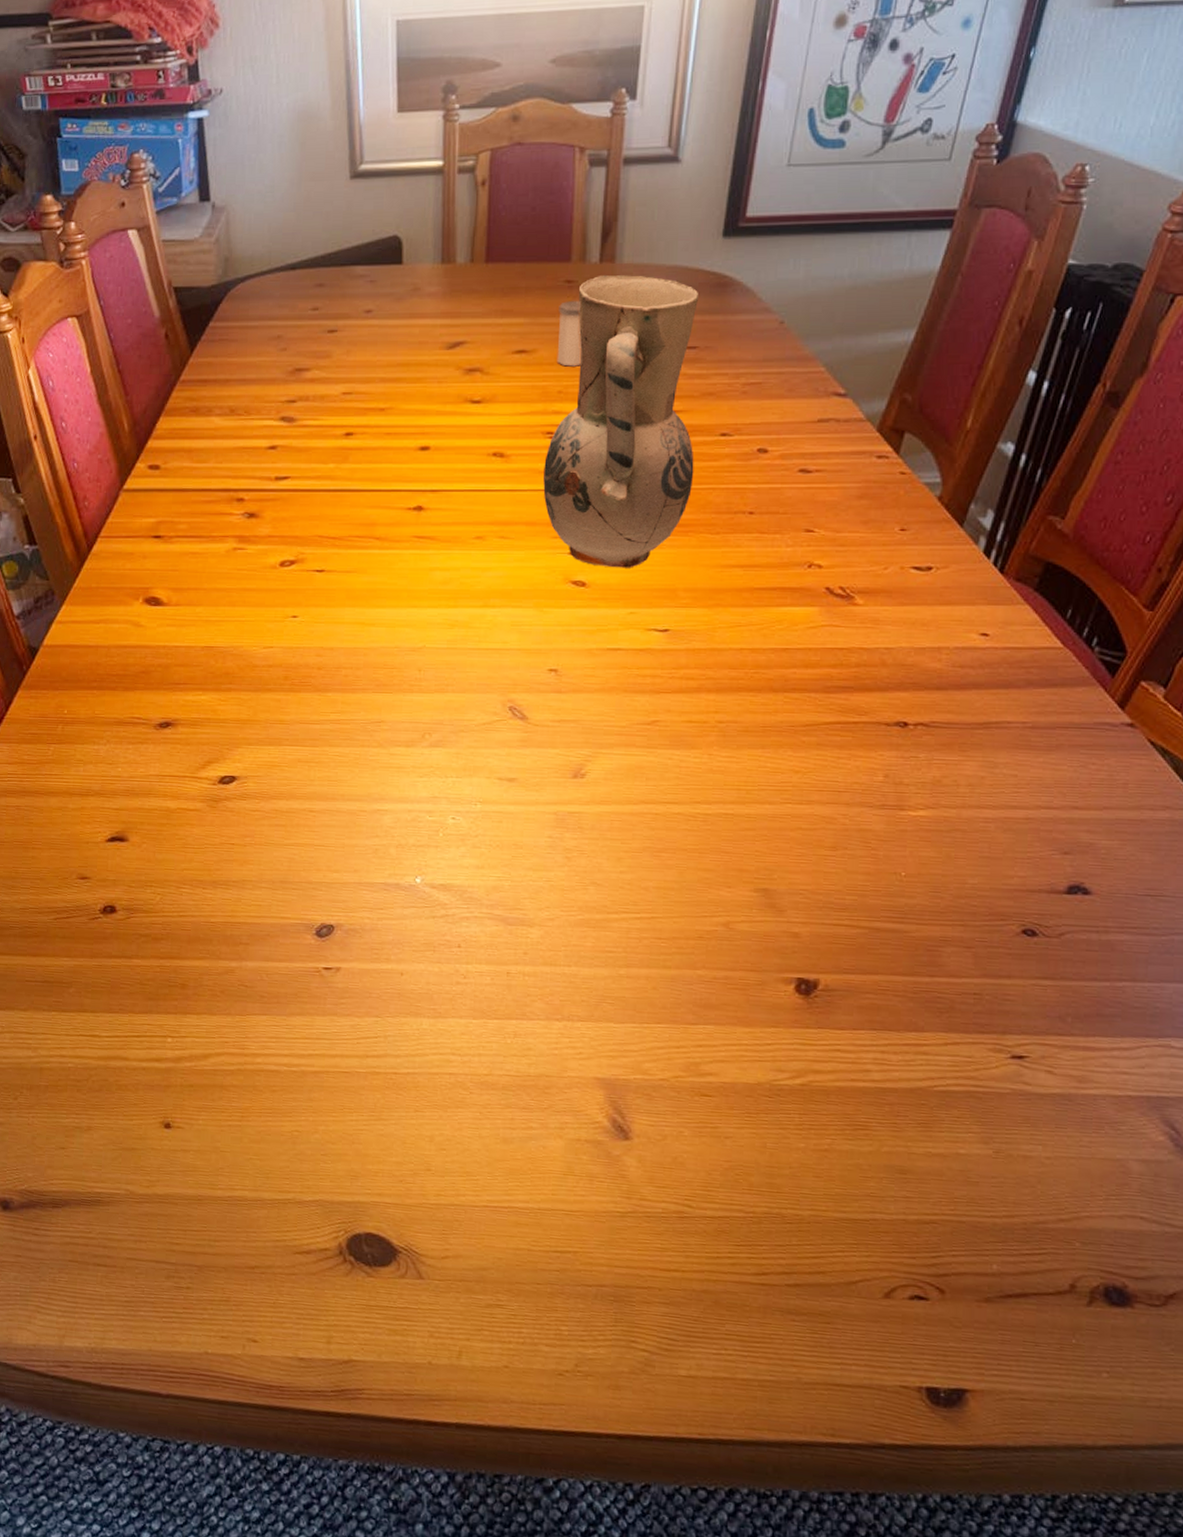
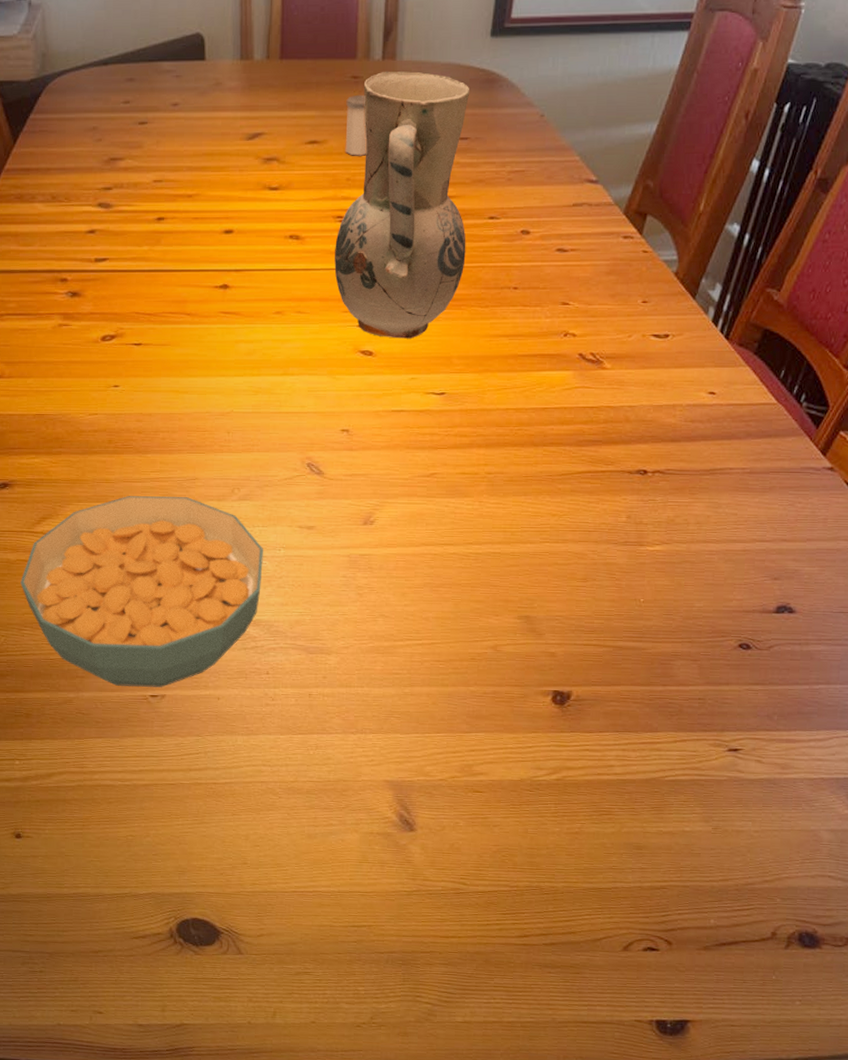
cereal bowl: none [180,739,457,959] -> present [20,496,263,687]

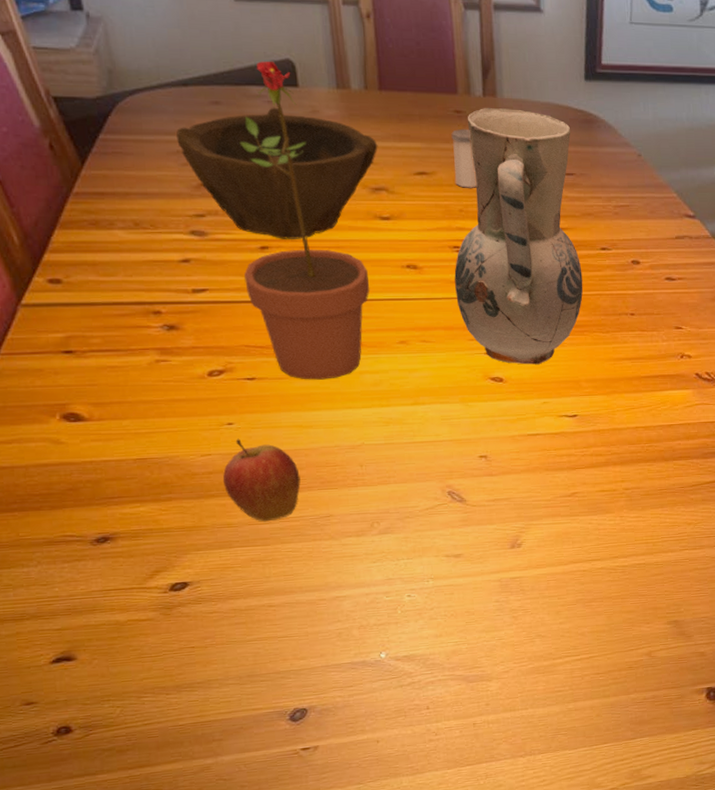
cereal bowl: present [20,496,263,687] -> none [135,535,412,744]
bowl: none [94,81,274,210] -> present [176,107,378,239]
fruit: none [105,400,172,480] -> present [222,438,301,522]
potted flower: none [141,36,253,347] -> present [239,61,370,380]

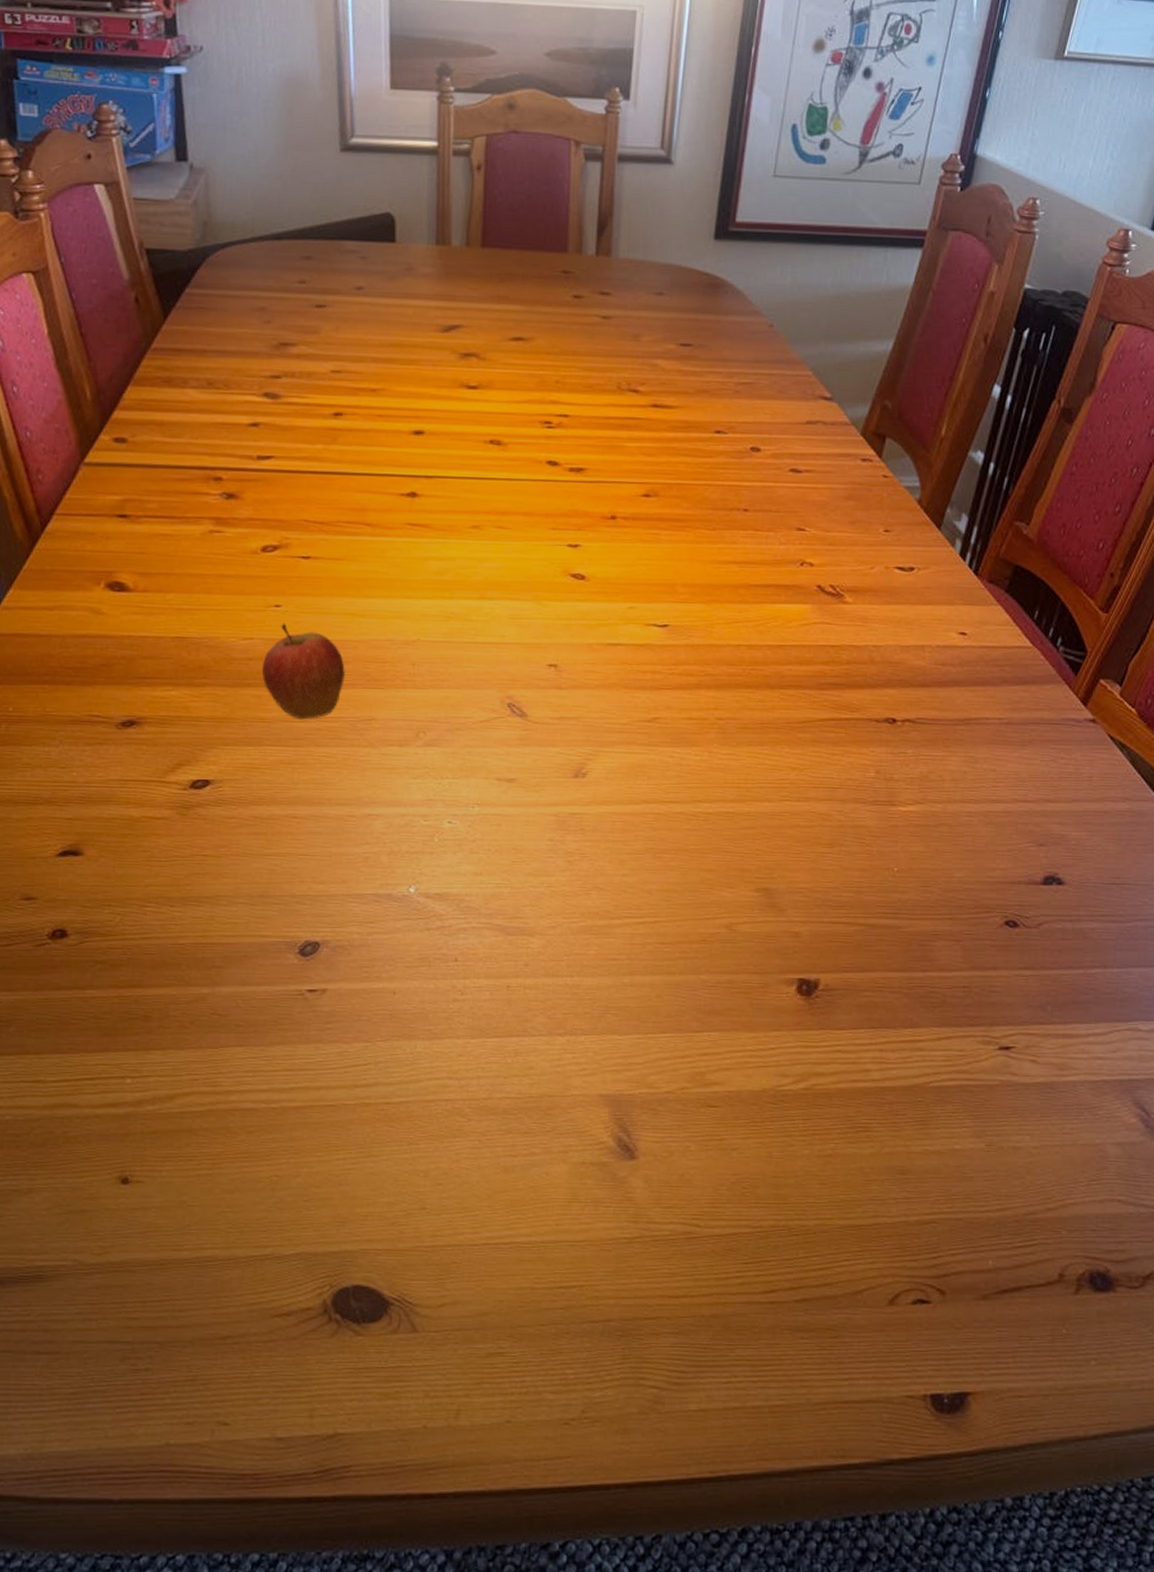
bowl: present [176,107,378,239] -> none [263,263,473,407]
potted flower: present [239,61,370,380] -> none [313,214,447,564]
salt shaker: present [451,128,477,188] -> none [554,290,579,357]
vase: present [454,107,583,365] -> none [541,267,693,562]

